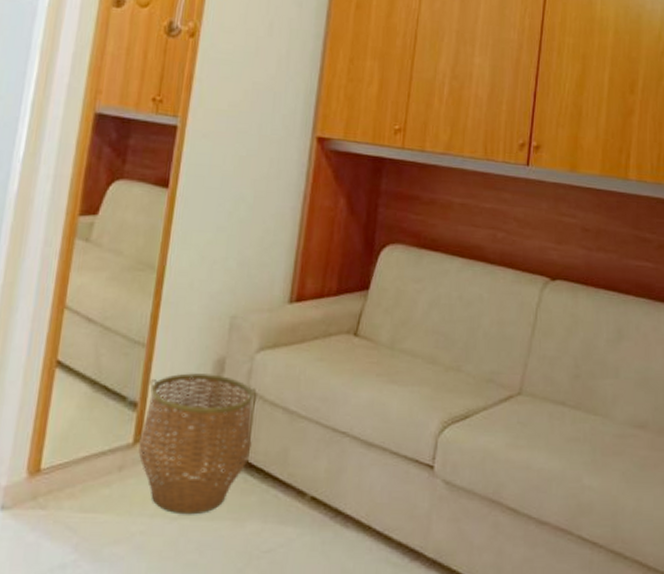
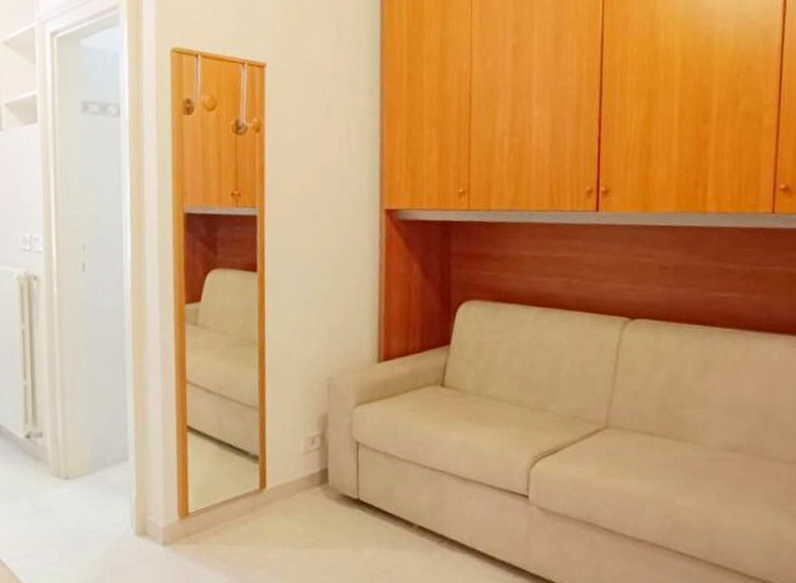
basket: present [138,373,256,515] -> none [264,428,360,545]

